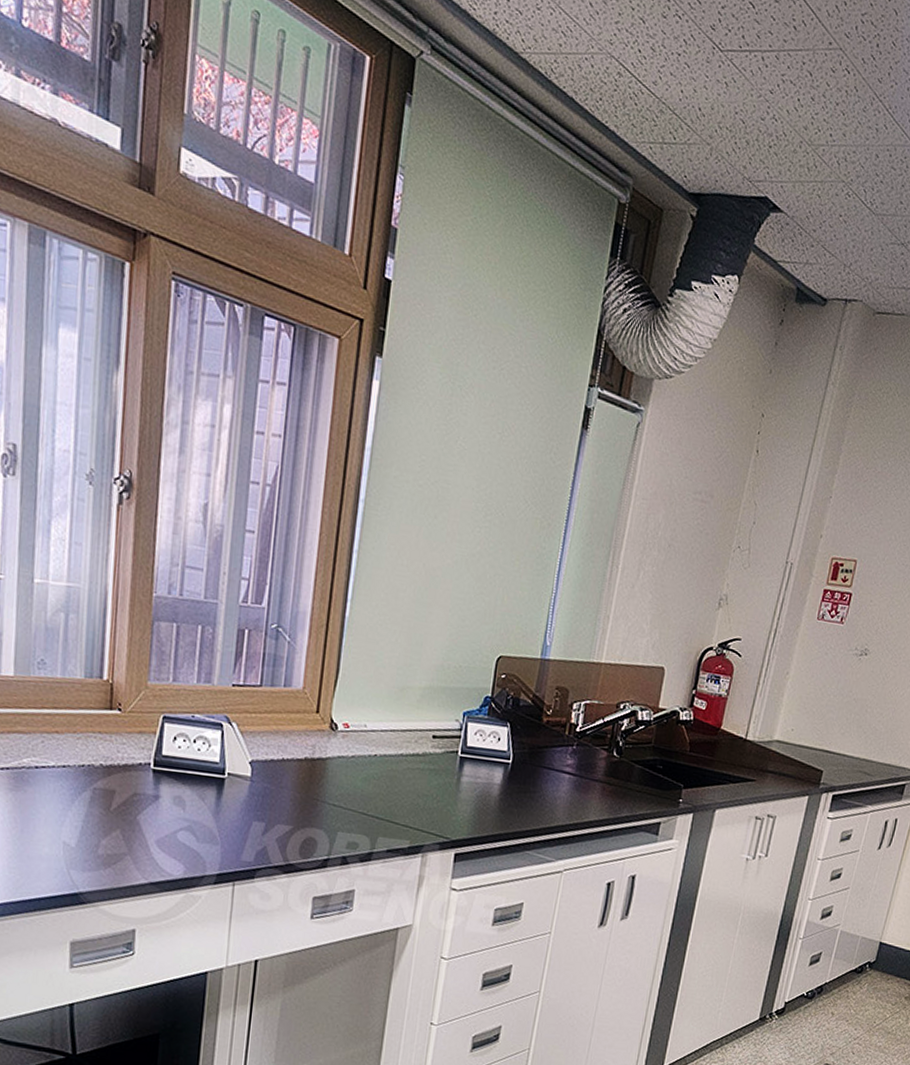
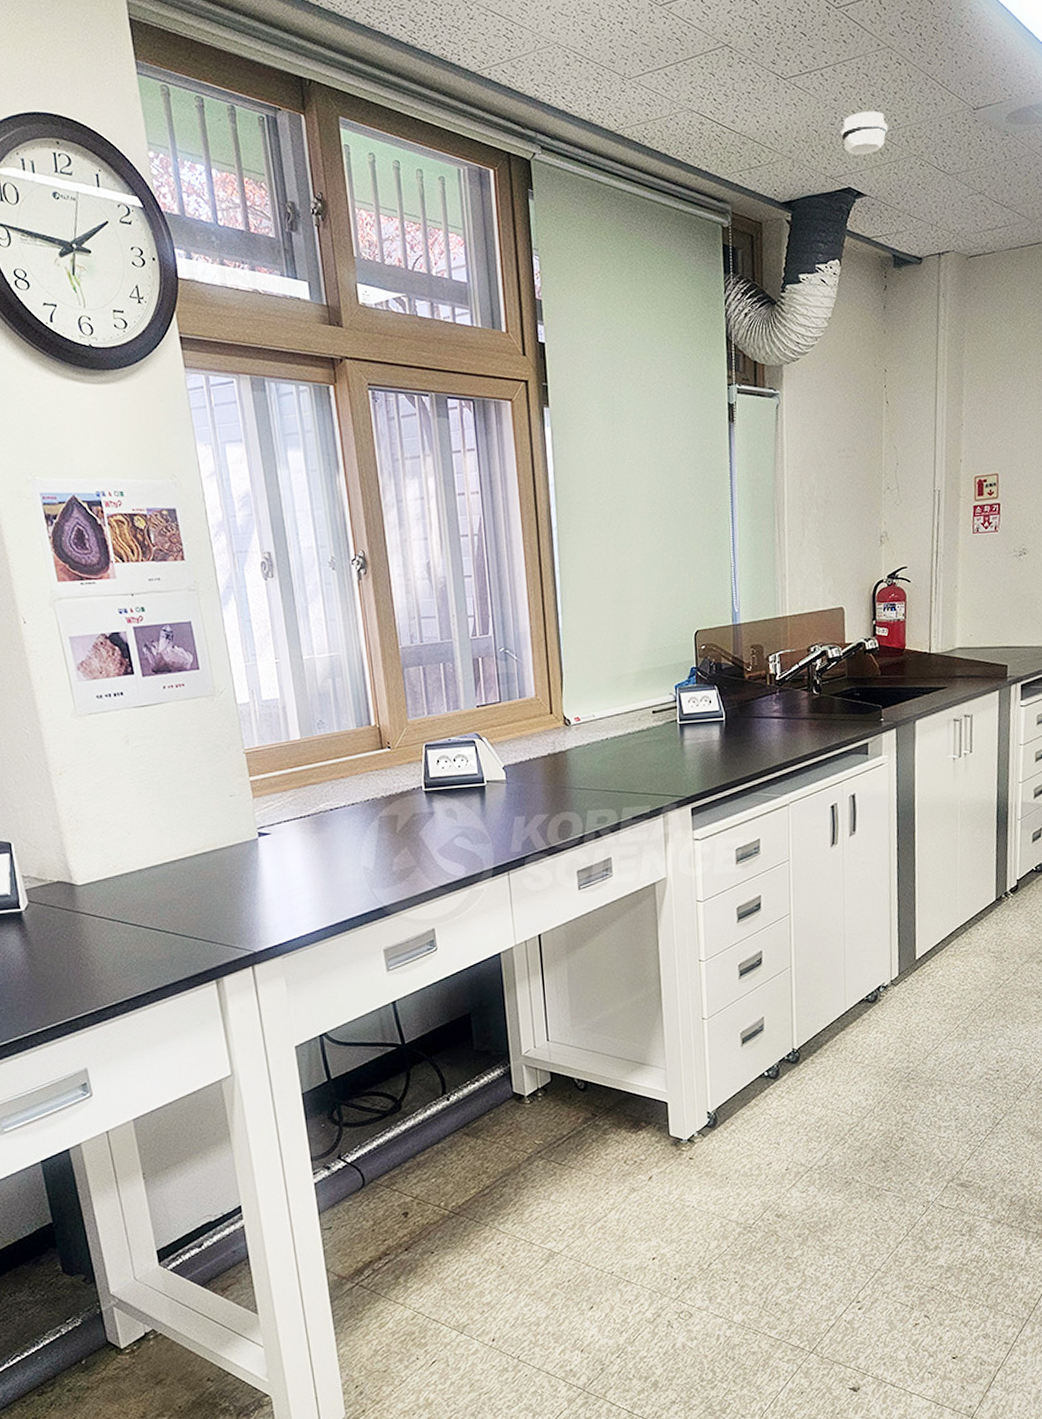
smoke detector: none [769,114,822,165] -> present [841,111,888,155]

